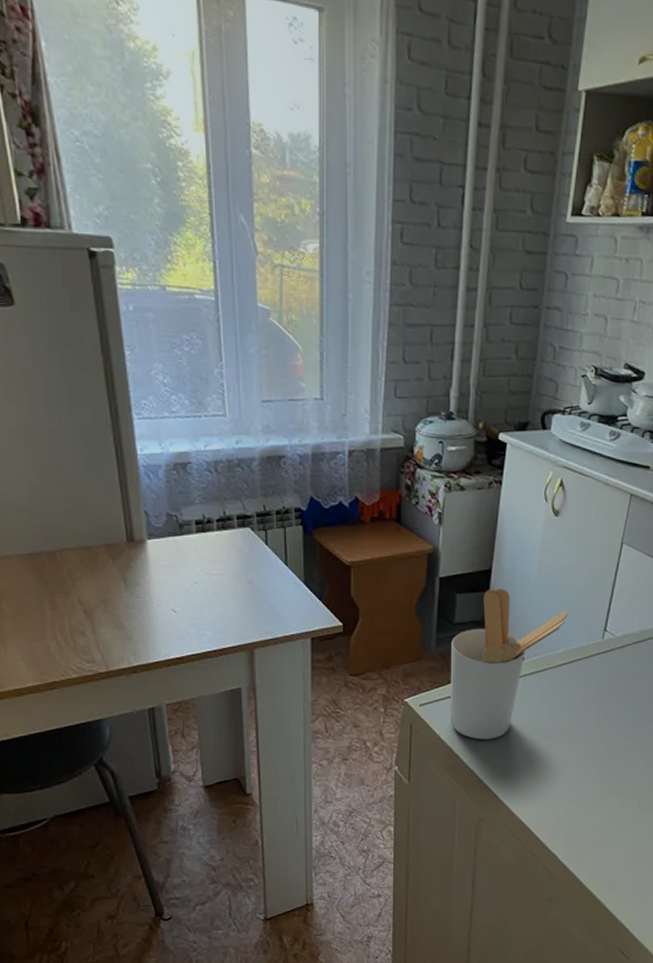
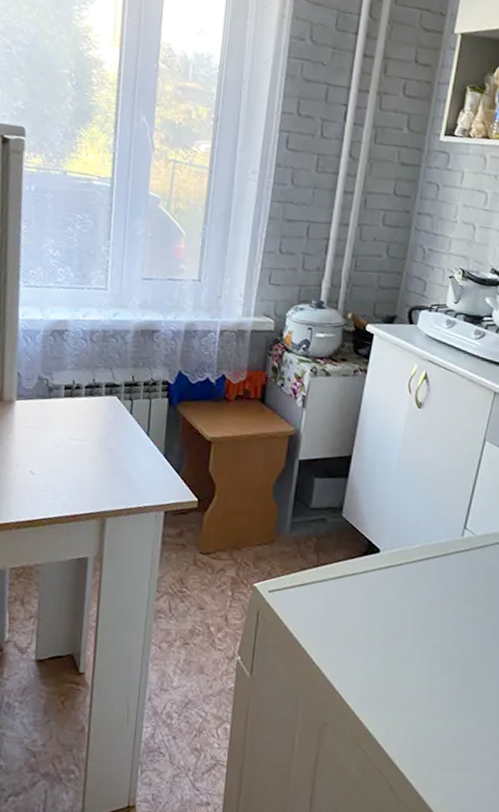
utensil holder: present [449,589,569,740] -> none [298,475,428,635]

